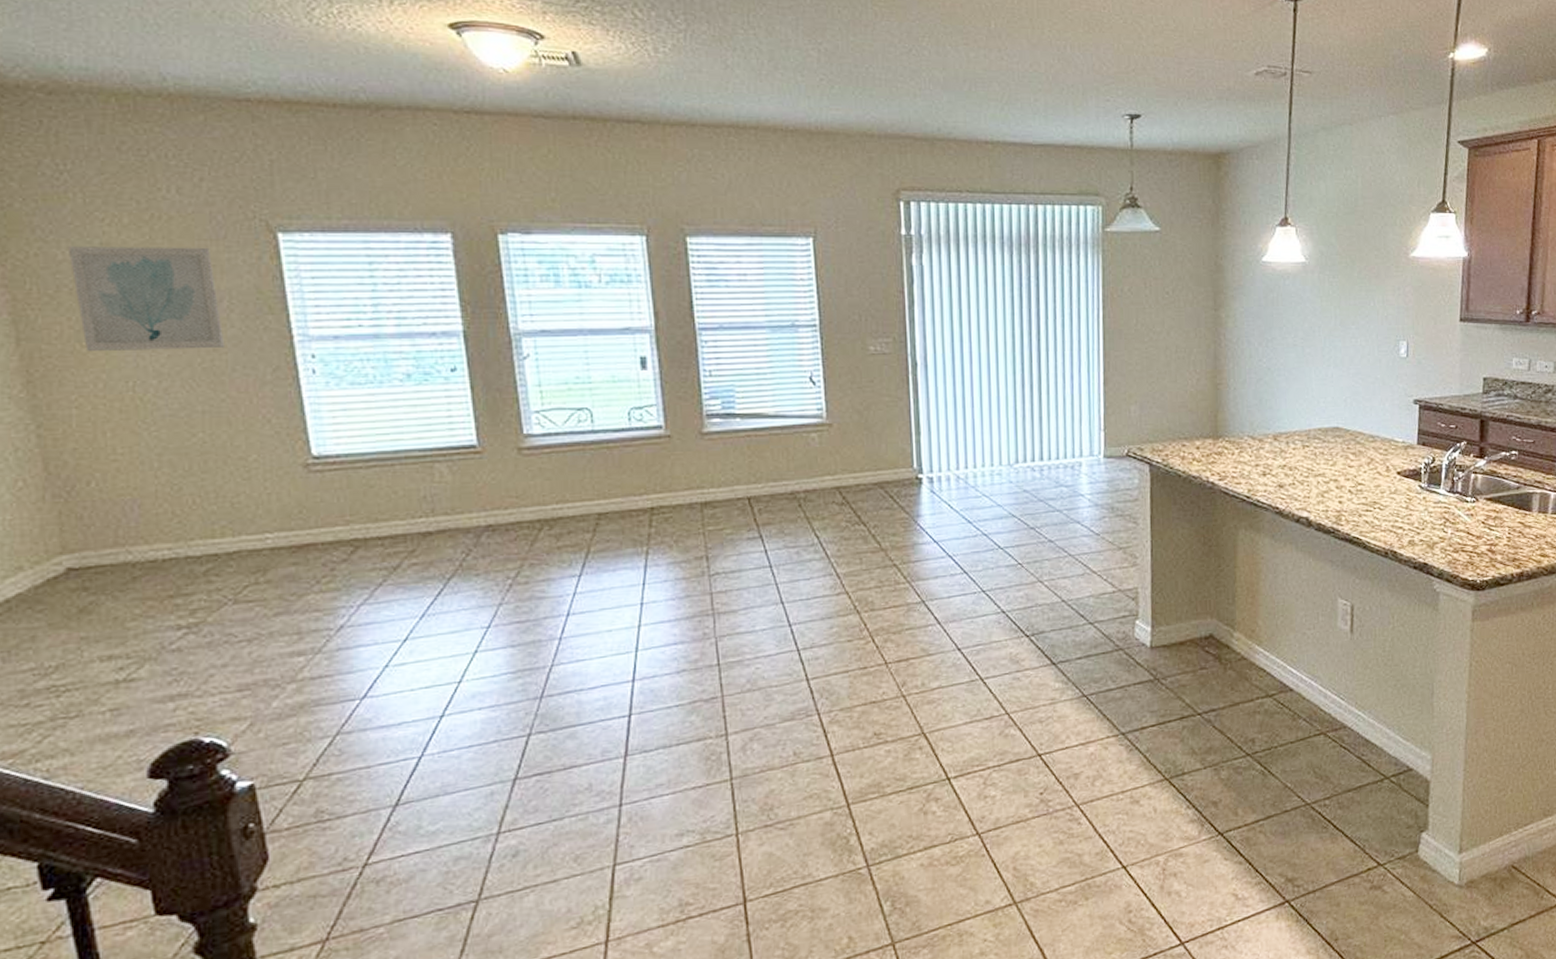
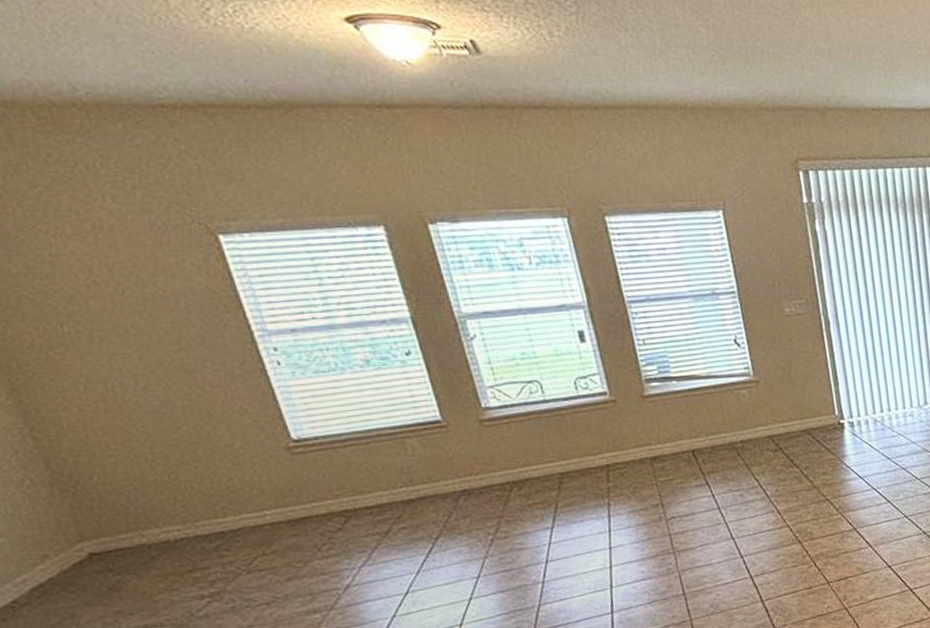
wall art: present [67,246,224,351] -> none [18,252,190,358]

